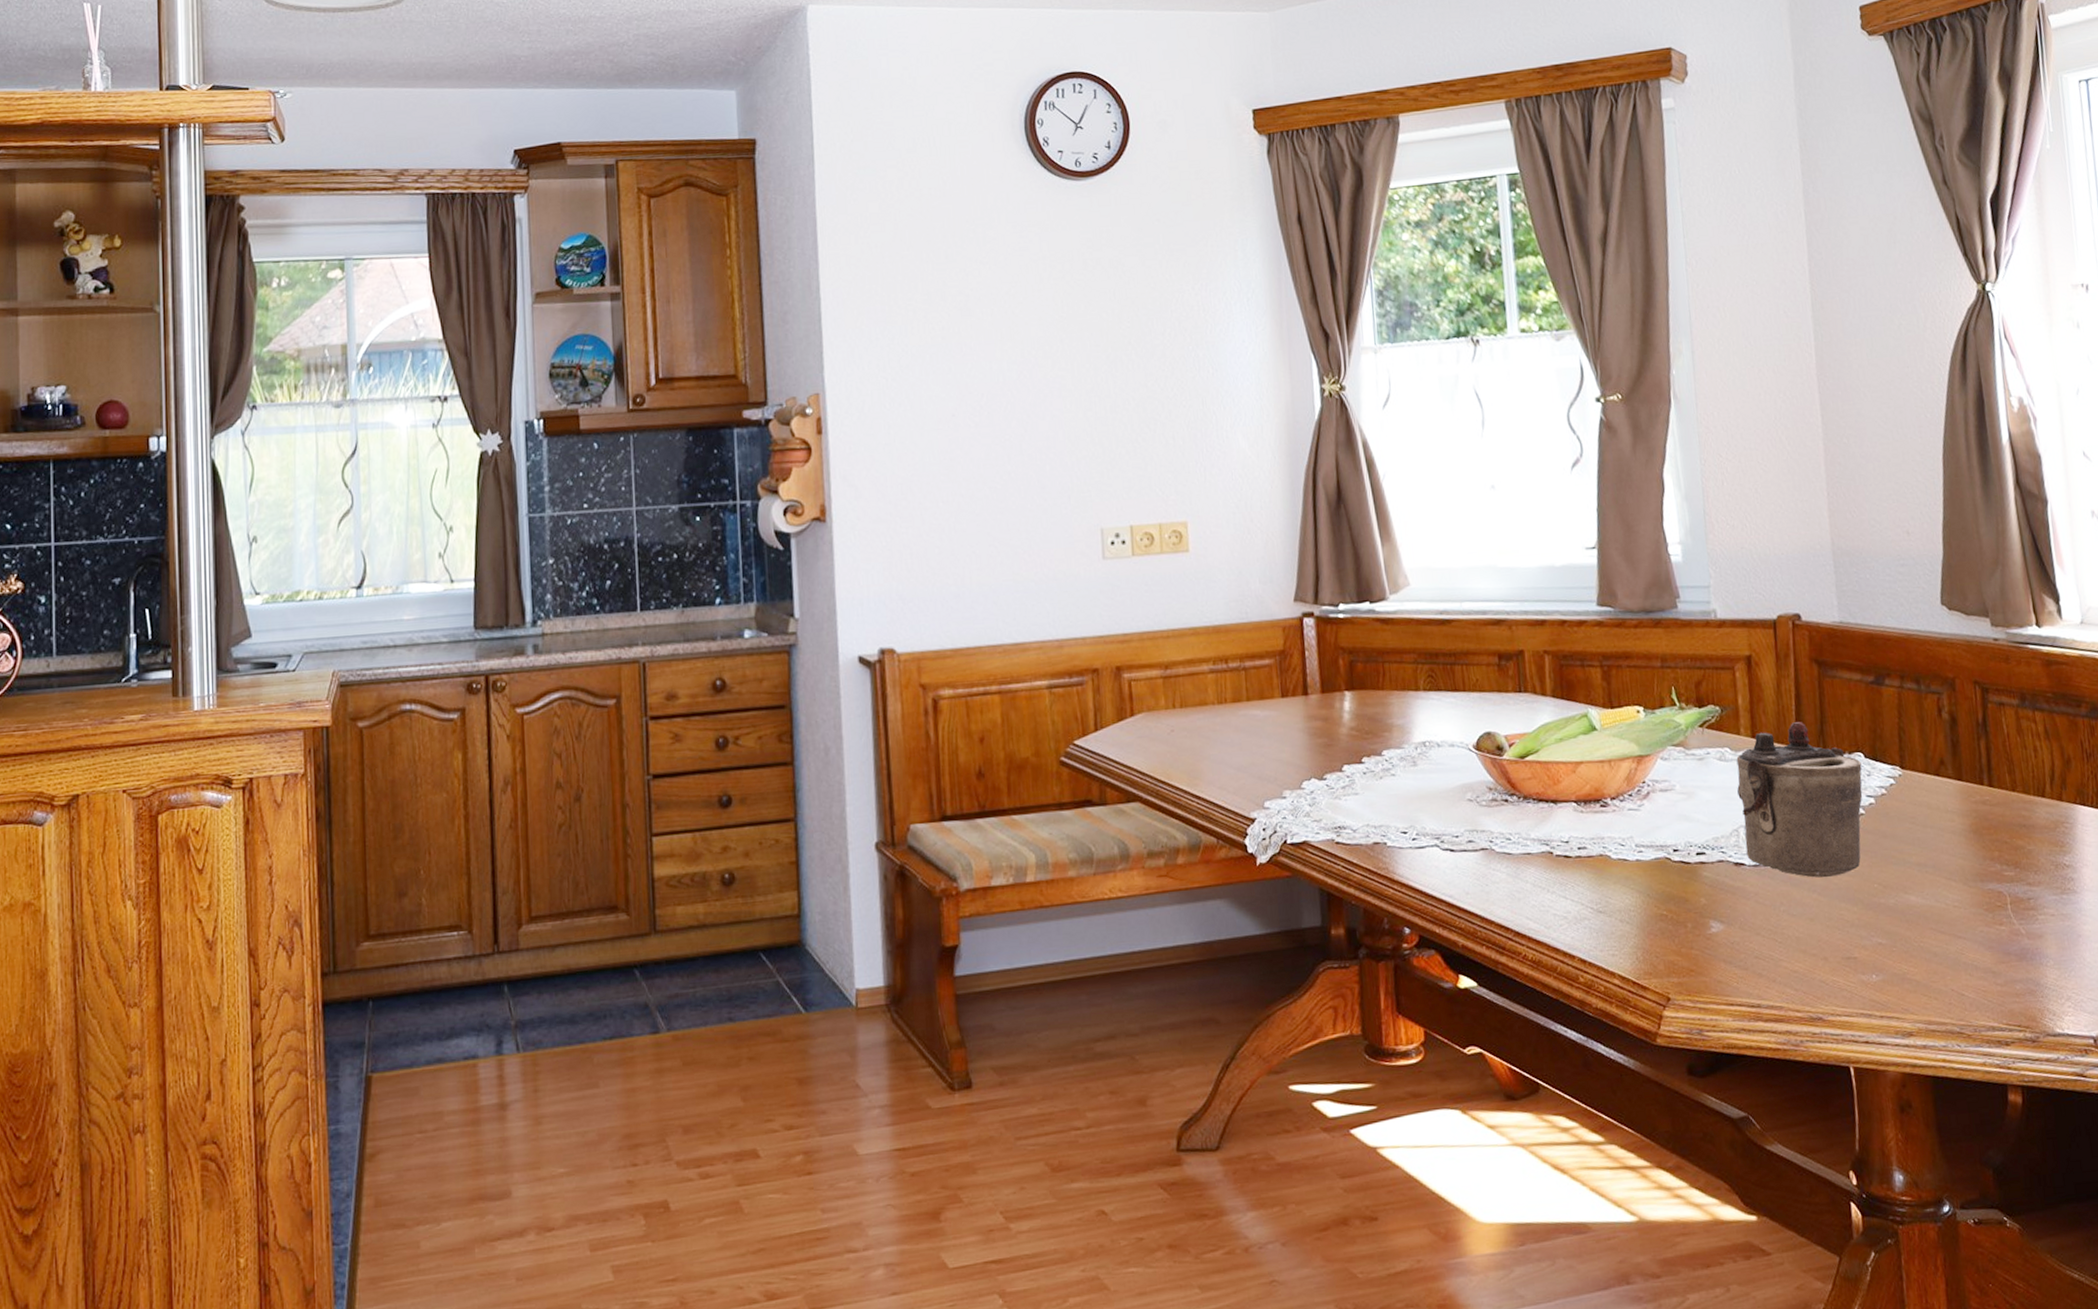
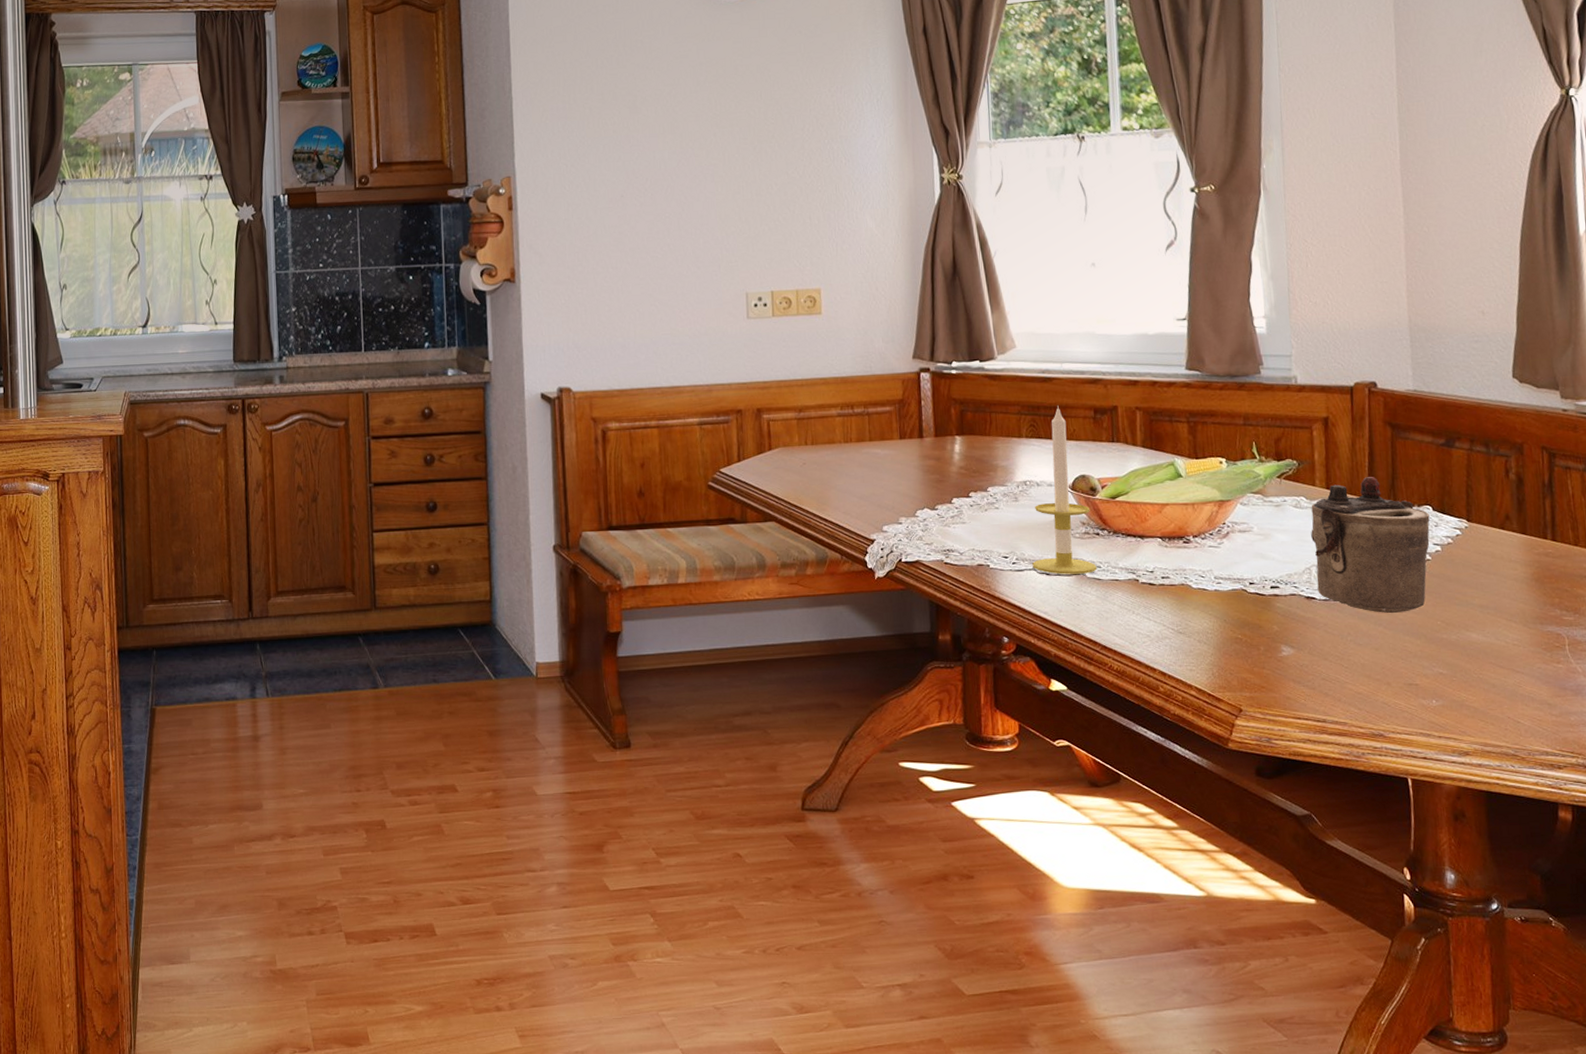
candle: none [1435,651,1507,850] -> present [1032,405,1098,575]

